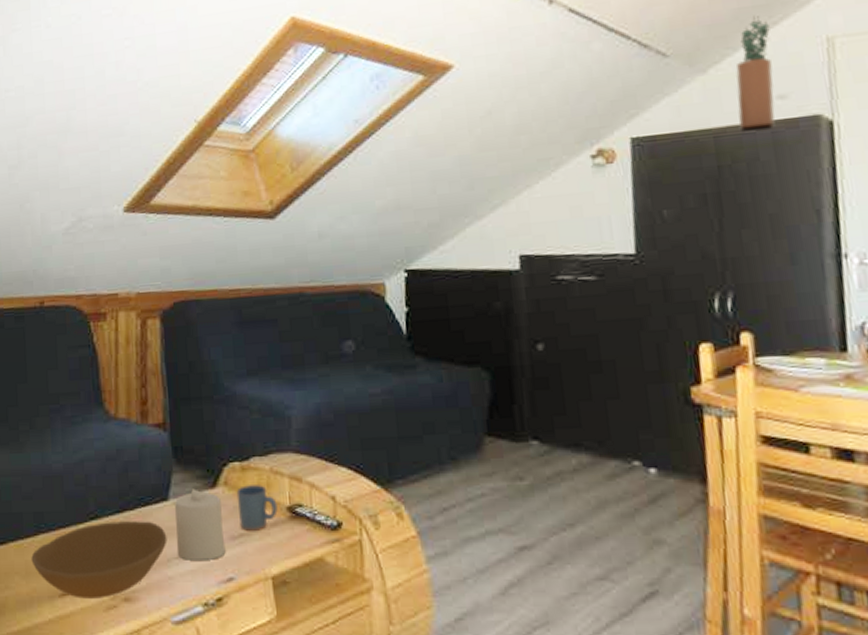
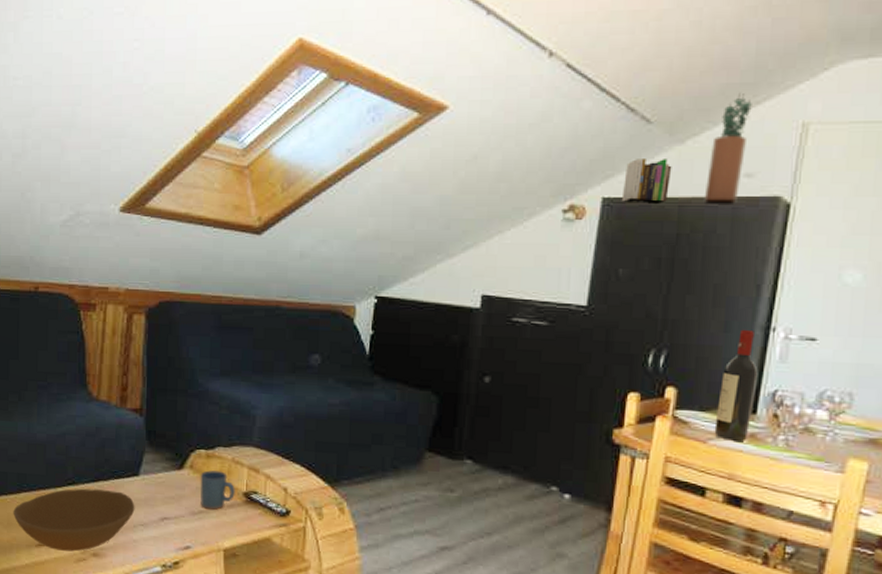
candle: present [174,488,226,560] -> none [142,468,186,530]
books: none [649,90,701,141] -> present [621,159,672,205]
wine bottle: none [799,259,844,386] -> present [714,329,759,441]

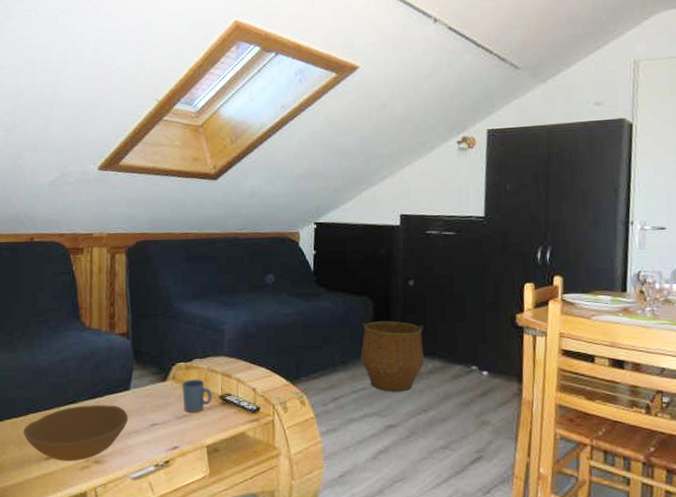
basket: none [416,422,496,509] -> present [360,321,425,392]
books: present [621,159,672,205] -> none [502,95,539,133]
vase: present [703,92,752,206] -> none [565,40,594,129]
wine bottle: present [714,329,759,441] -> none [595,225,625,315]

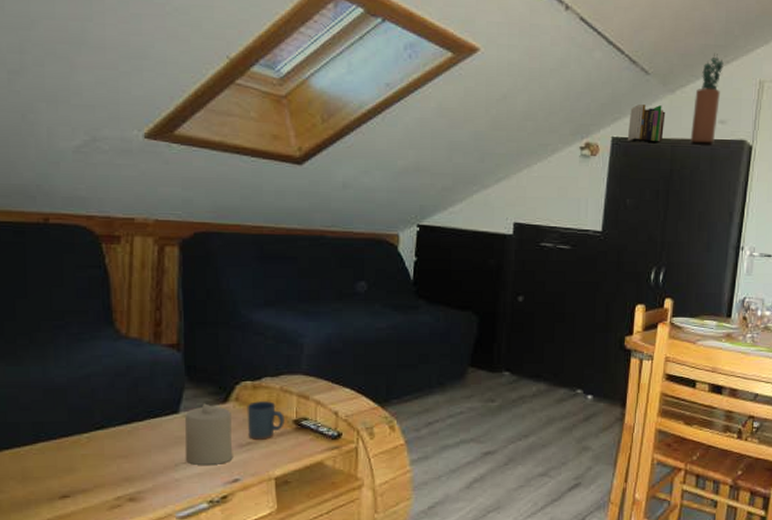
bowl: present [23,405,128,461] -> none [29,431,176,500]
candle: none [134,382,173,434] -> present [184,403,233,465]
basket: present [360,321,425,392] -> none [460,339,530,416]
books: none [502,95,539,133] -> present [627,104,666,145]
vase: none [565,40,594,129] -> present [690,52,724,147]

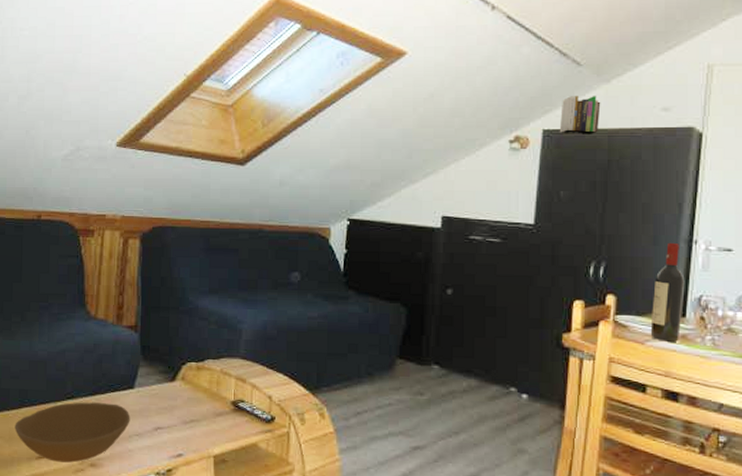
bowl: none [29,431,176,500] -> present [14,402,130,463]
candle: present [184,403,233,465] -> none [137,381,178,439]
mug: present [247,401,285,440] -> none [191,381,224,418]
vase: present [690,52,724,147] -> none [629,39,665,135]
wine bottle: none [701,249,732,340] -> present [650,242,685,342]

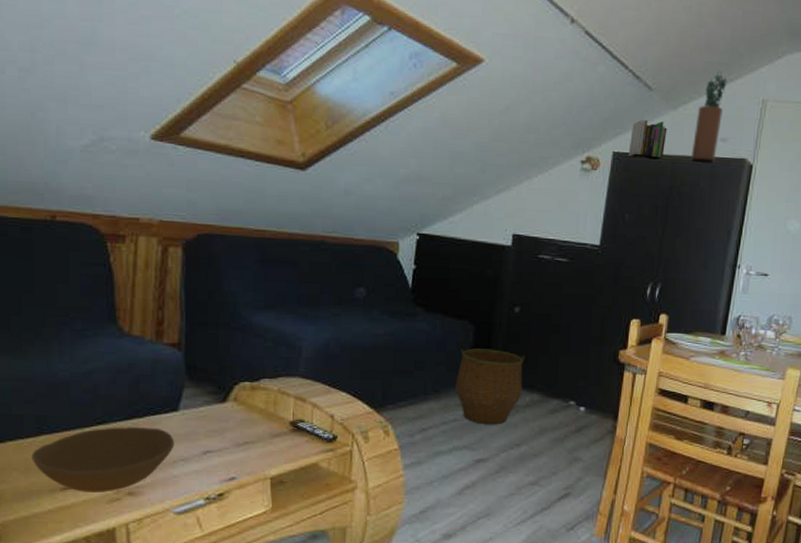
basket: none [389,331,460,411] -> present [455,348,525,425]
vase: none [629,39,665,135] -> present [690,70,727,164]
wine bottle: present [650,242,685,342] -> none [695,266,728,357]

